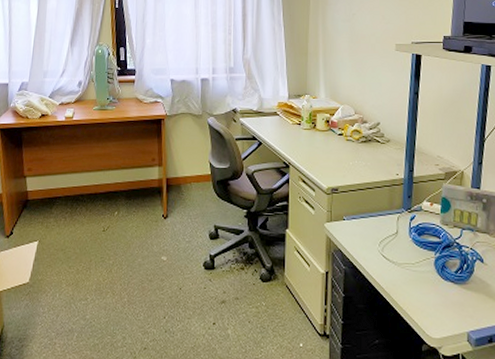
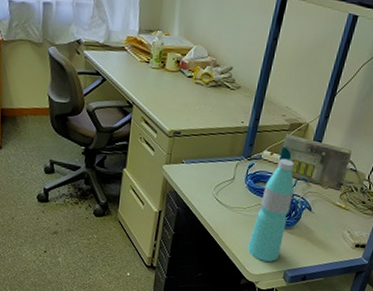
water bottle: none [423,208,462,323] -> present [247,158,295,262]

